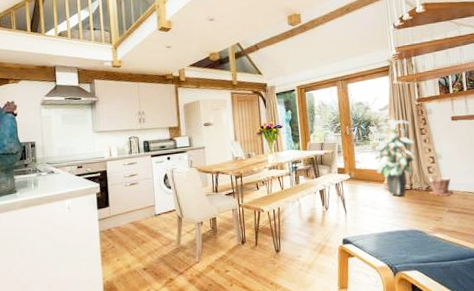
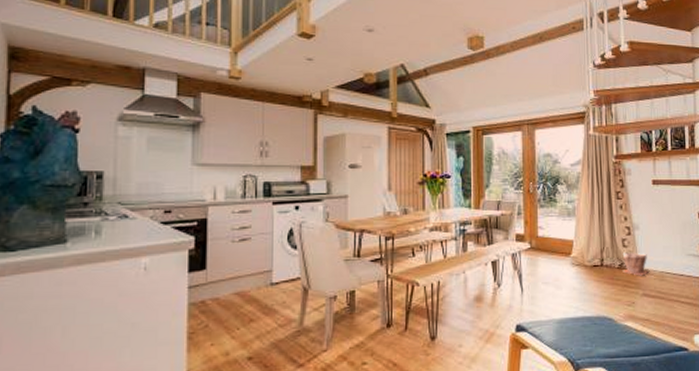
indoor plant: present [369,115,416,196] -> none [556,171,610,273]

